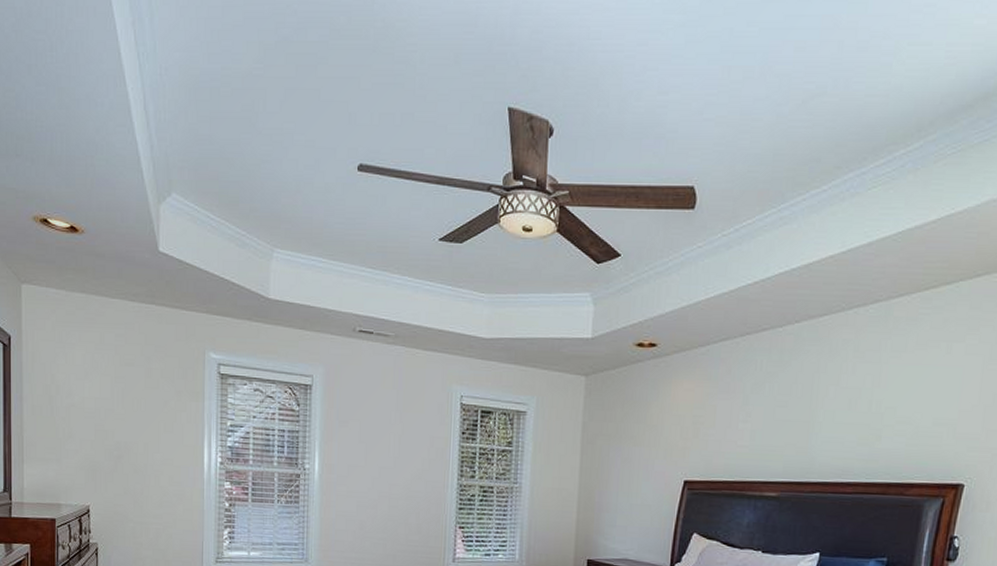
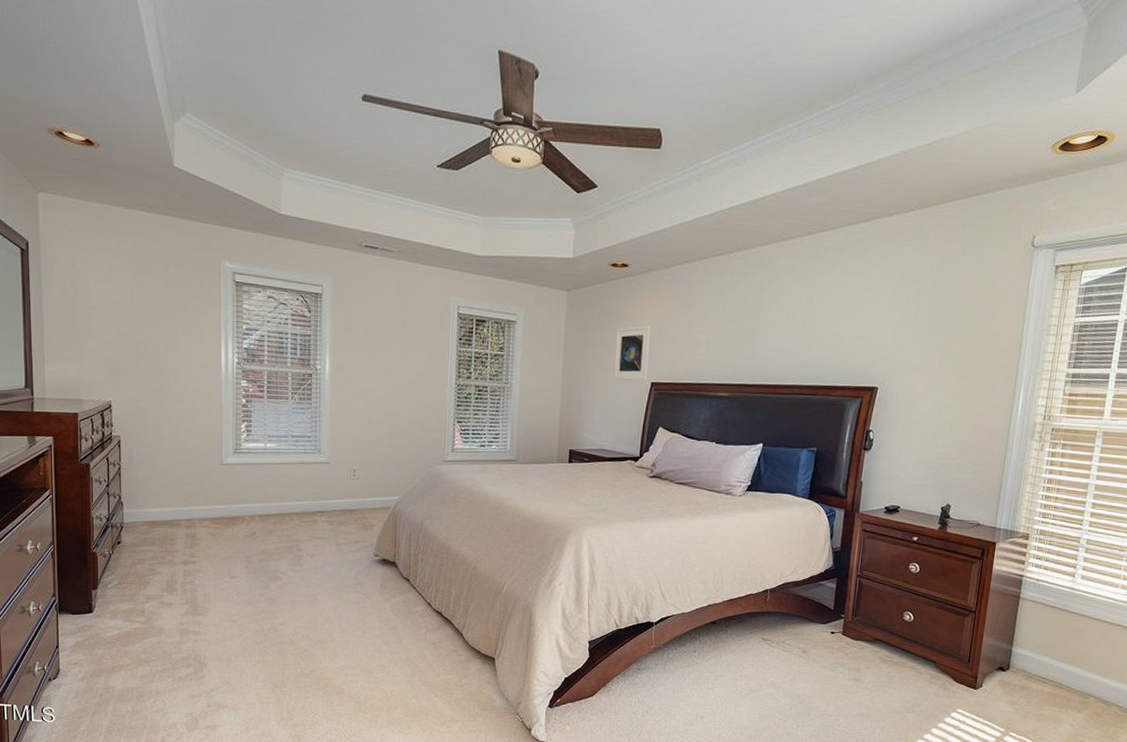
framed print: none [639,414,684,479] -> present [614,325,651,381]

